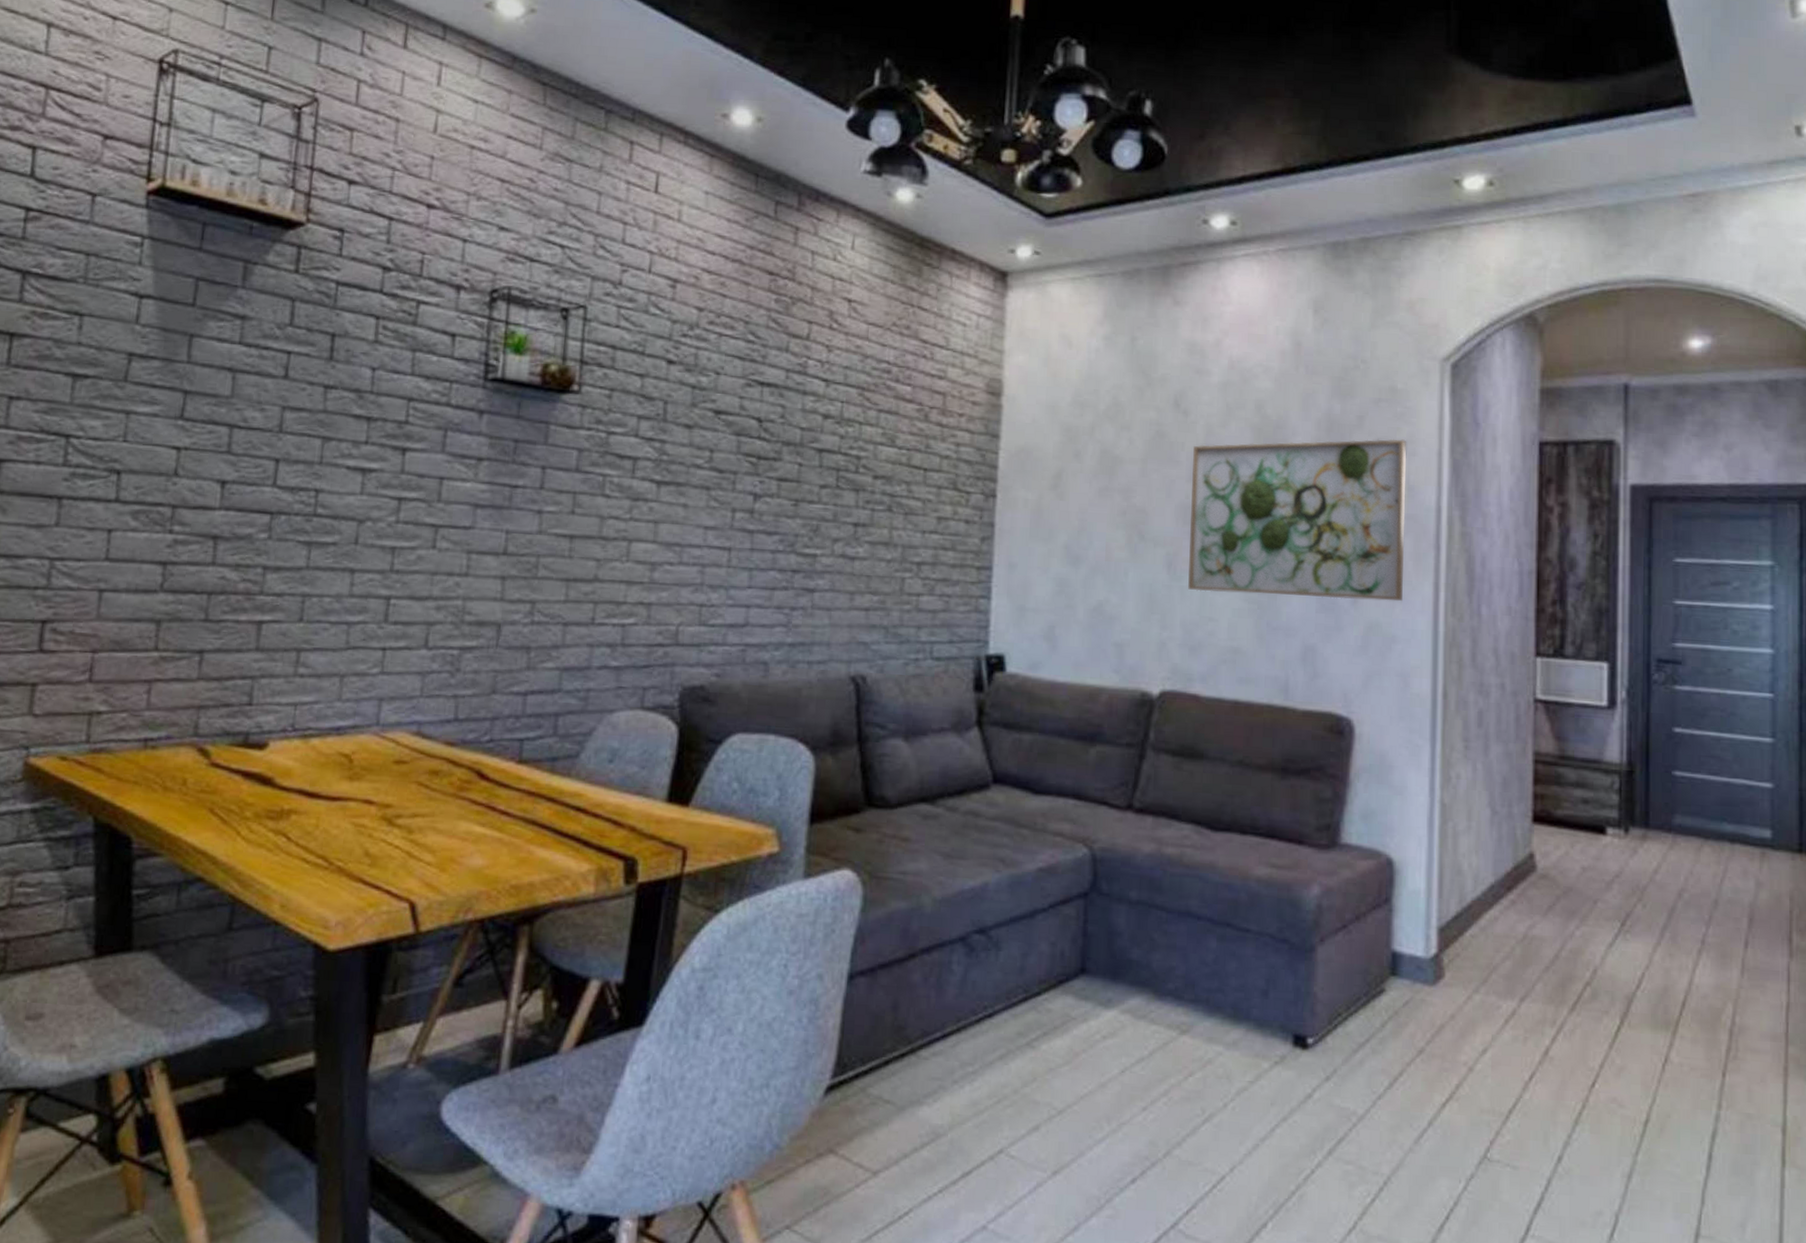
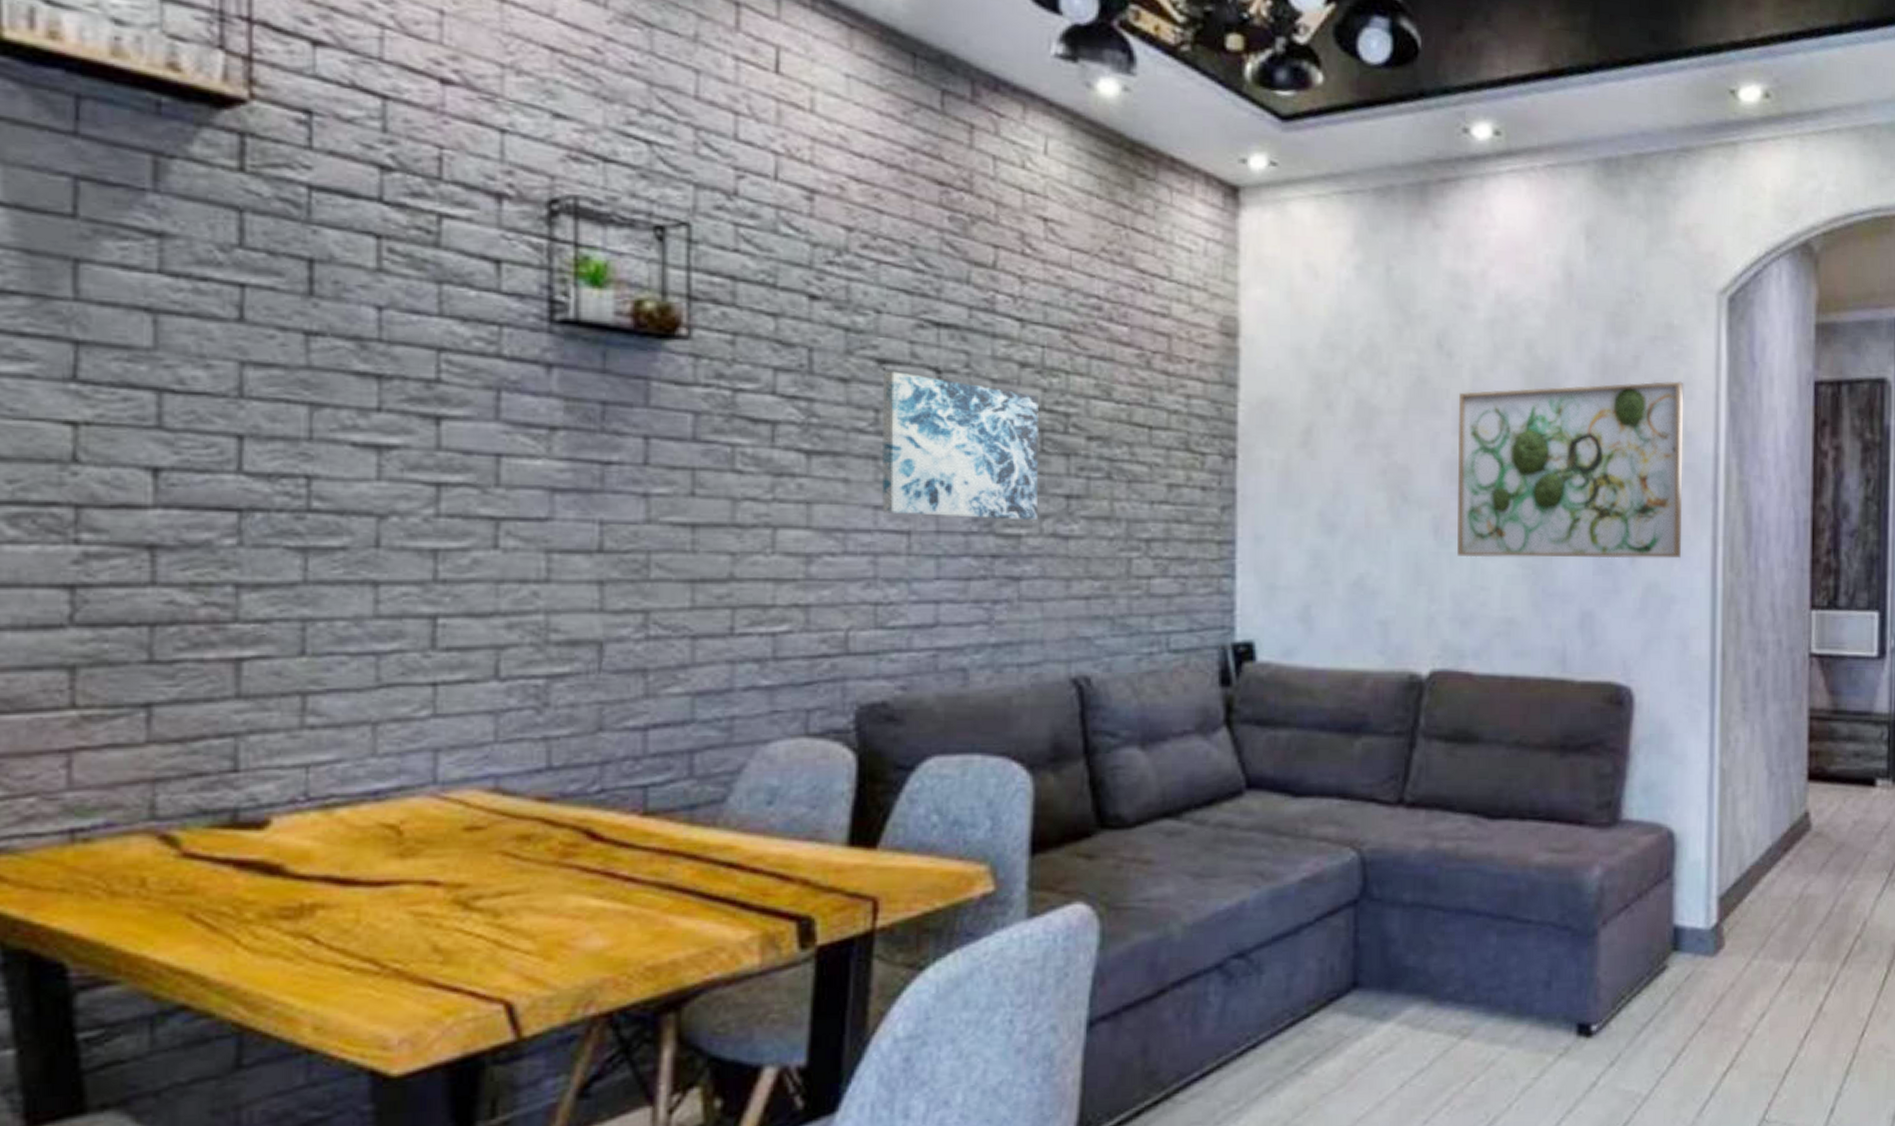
wall art: none [710,420,837,543] -> present [882,371,1039,521]

